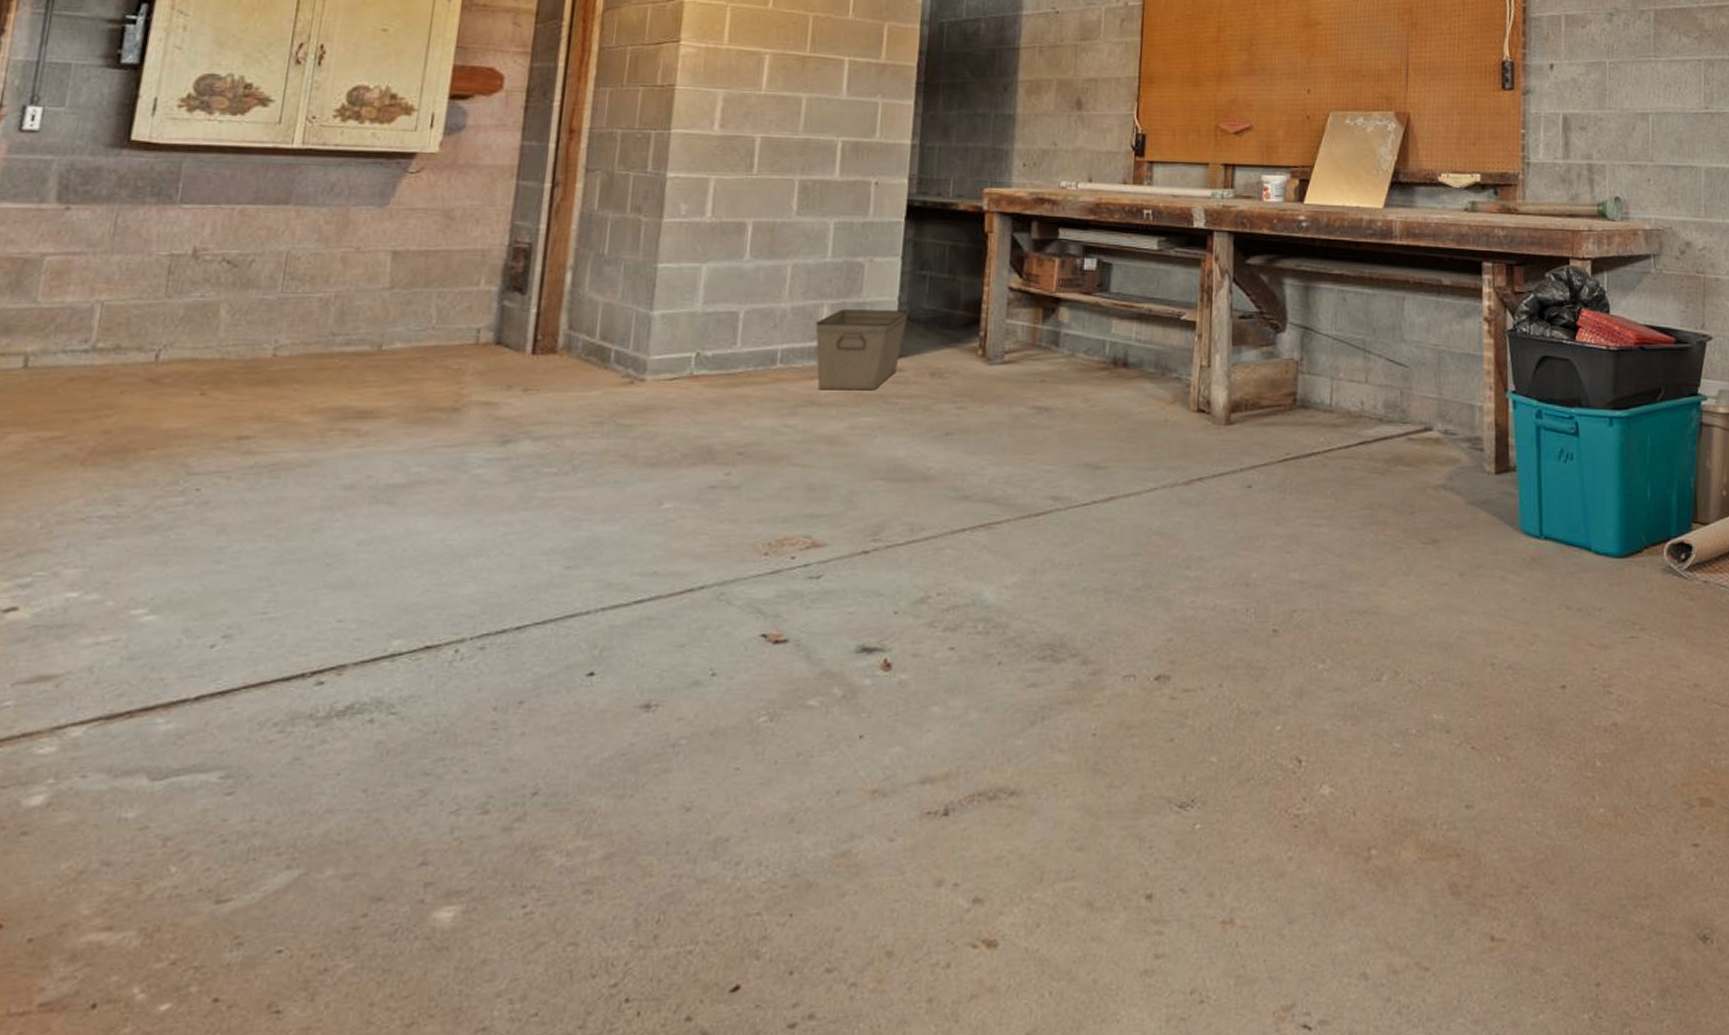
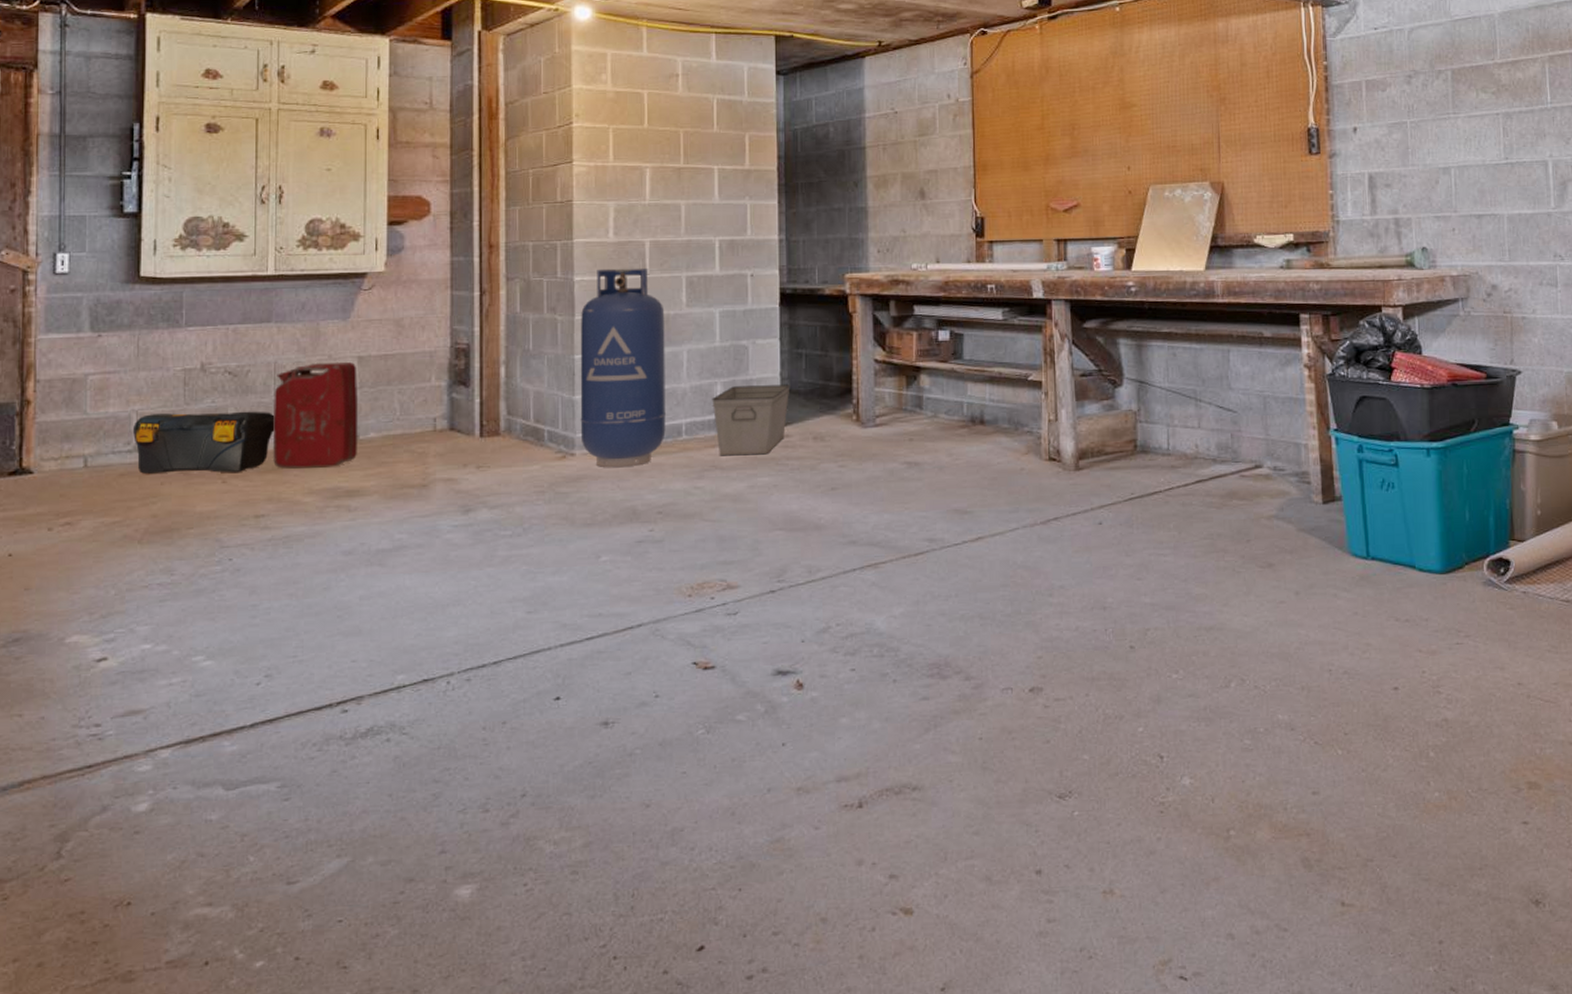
toolbox: none [93,307,279,384] -> present [133,411,275,475]
jerry can: none [269,256,390,382] -> present [273,362,359,469]
gas cylinder: none [654,165,771,398] -> present [580,267,666,468]

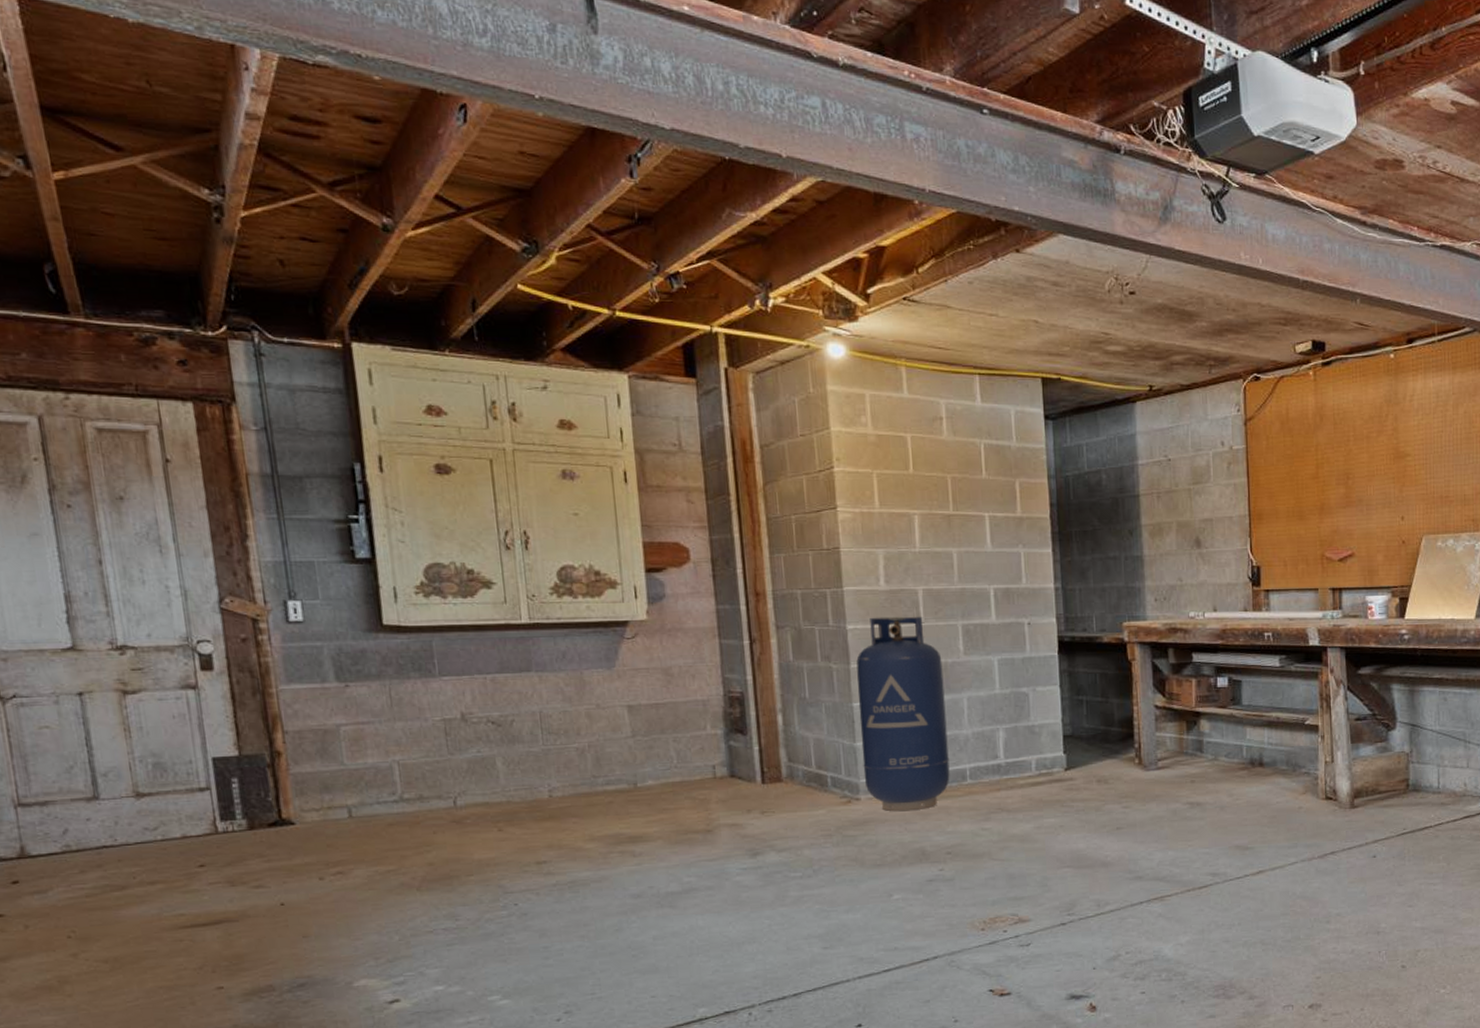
toolbox: present [133,411,275,475] -> none [396,760,548,824]
jerry can: present [273,362,359,469] -> none [542,711,637,817]
storage bin: present [712,384,790,456] -> none [994,730,1072,799]

